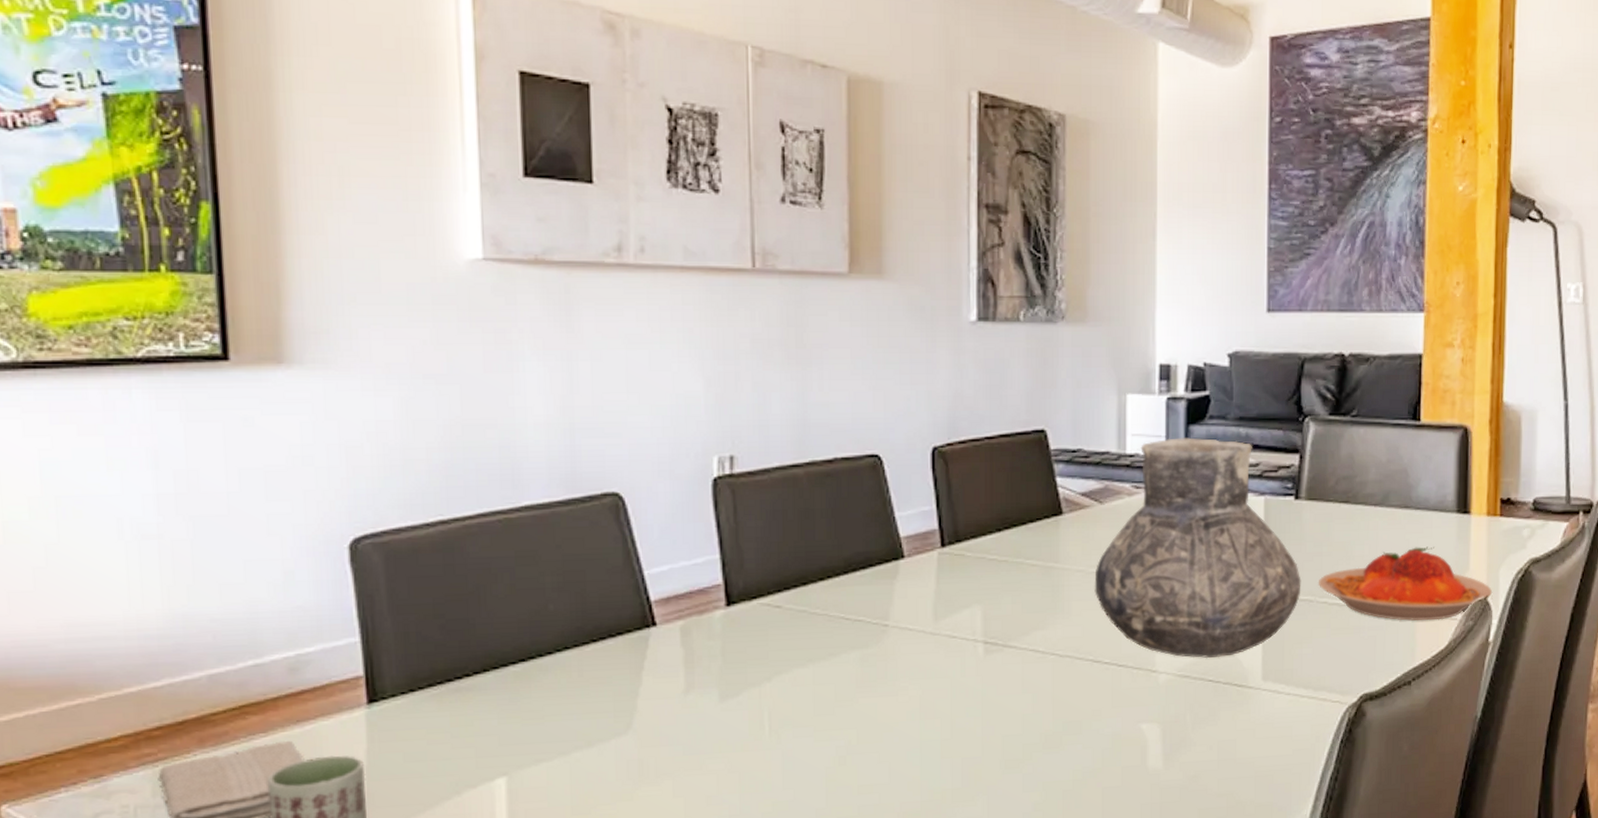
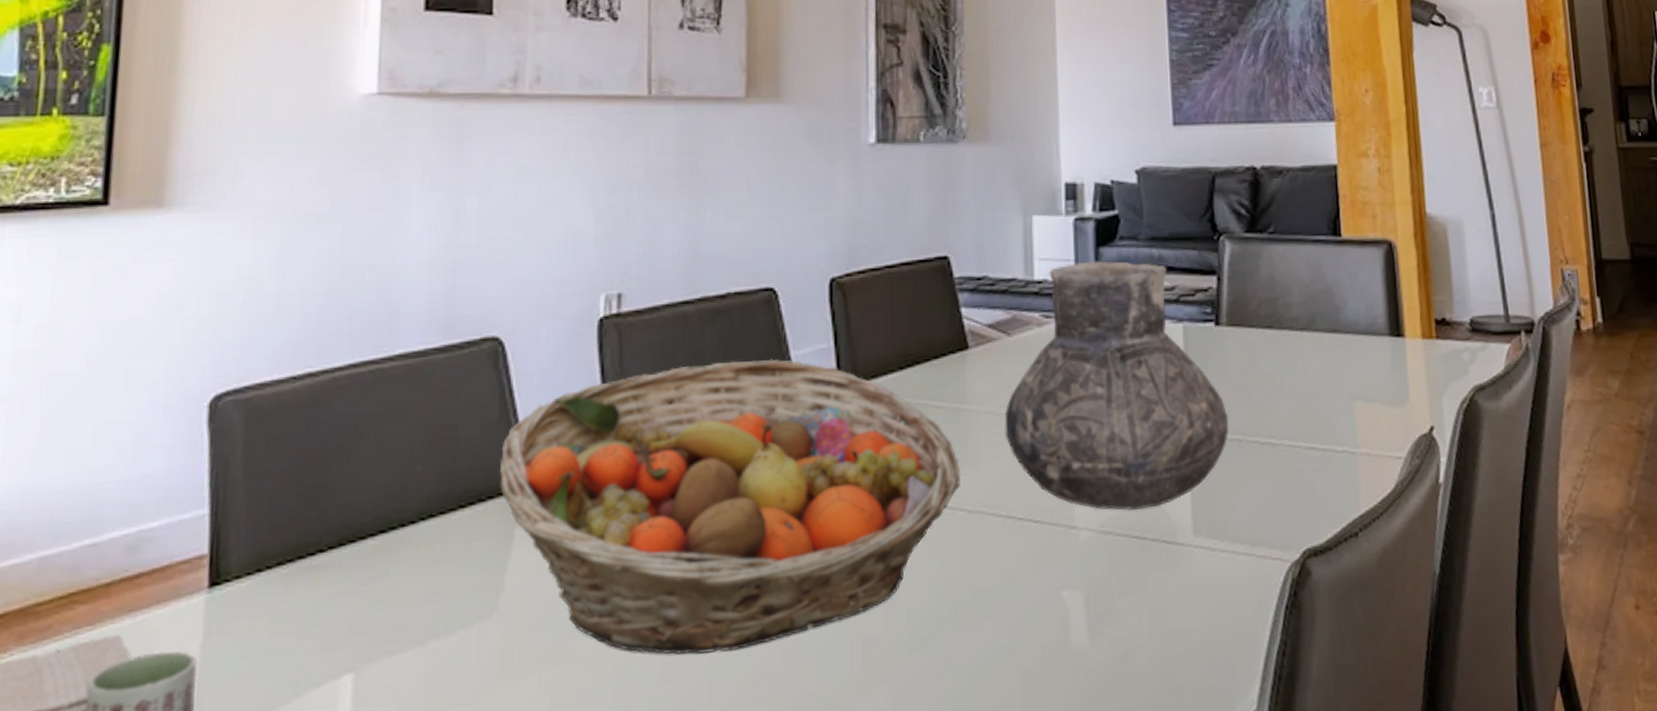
fruit basket: none [626,518,1053,768] -> present [499,358,961,654]
plate: present [1318,546,1492,621] -> none [1246,374,1437,461]

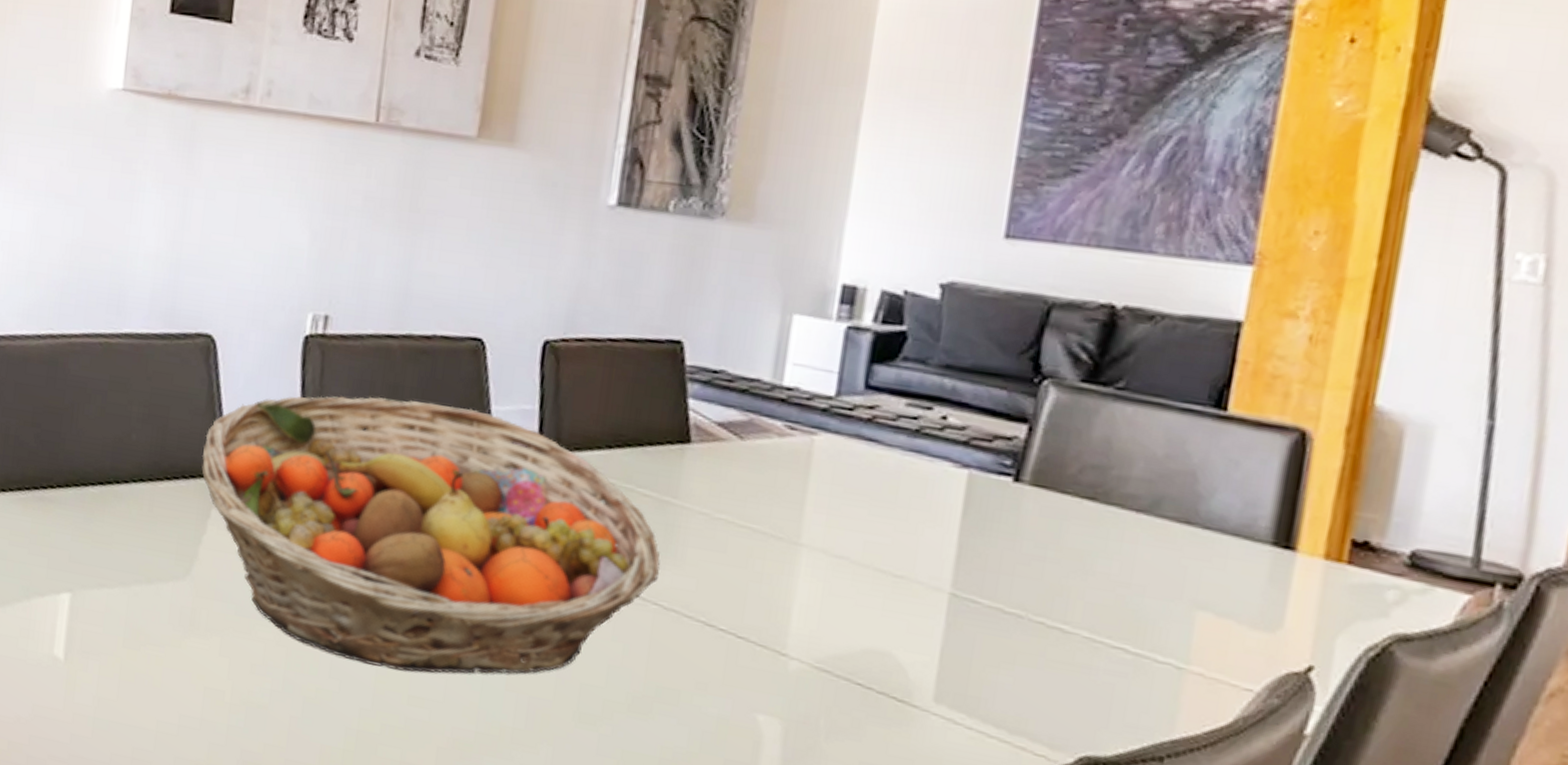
vase: present [1004,261,1229,511] -> none [718,375,1009,660]

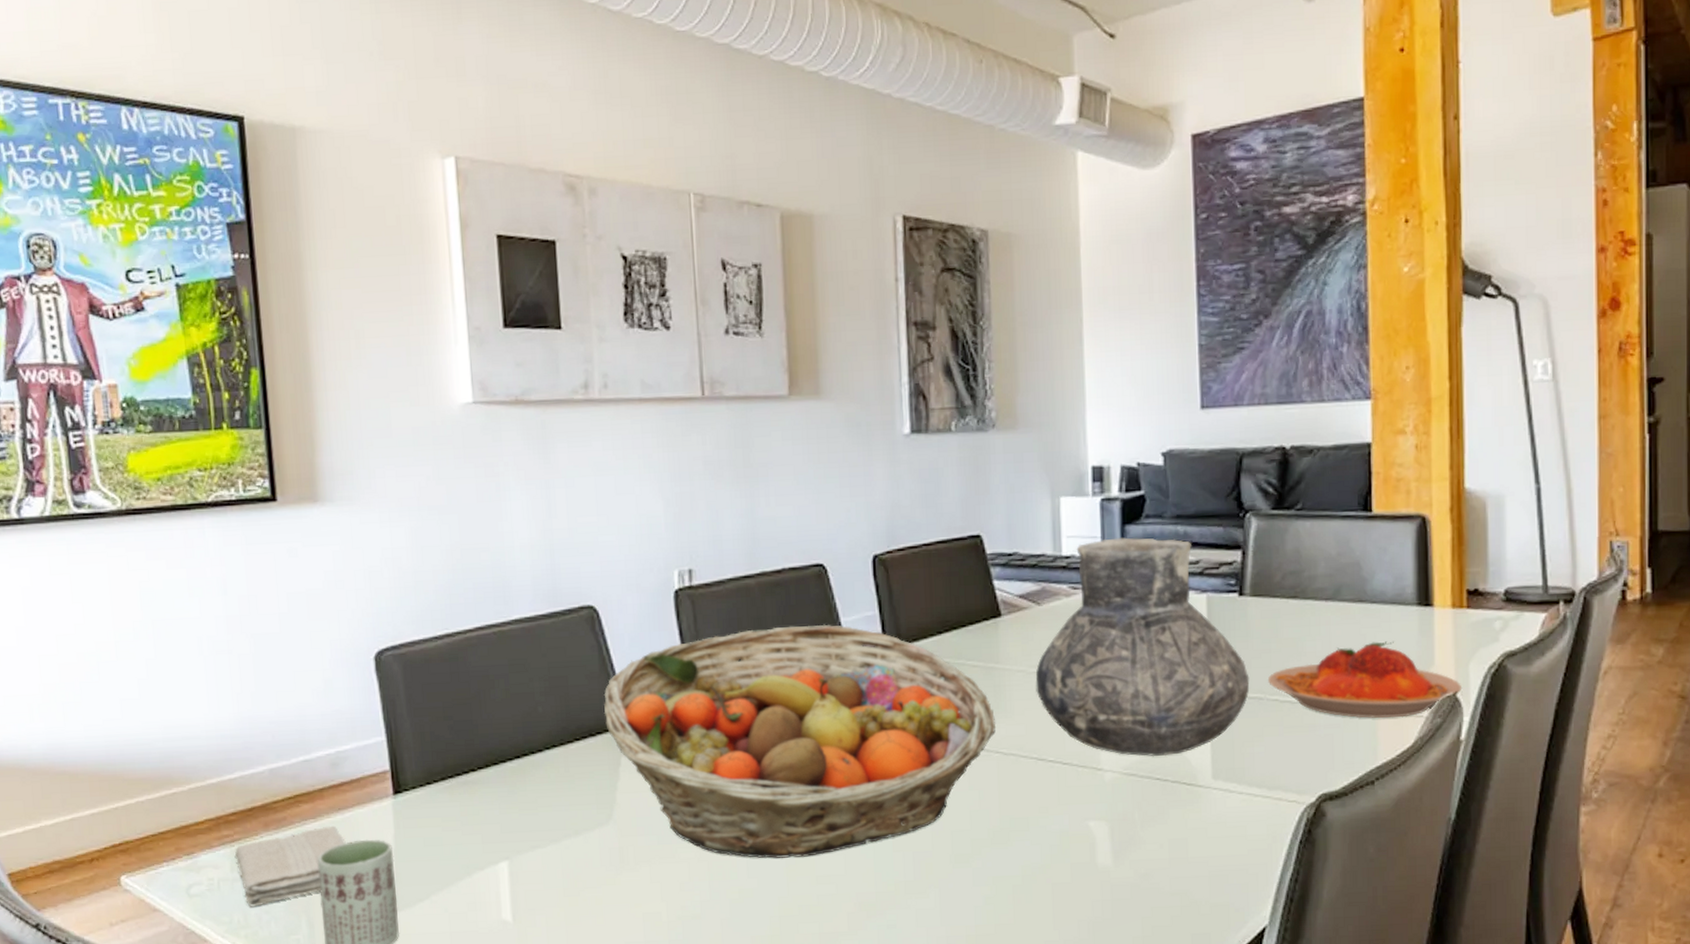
vase: none [718,375,1009,660] -> present [1035,537,1250,757]
plate: none [1033,575,1319,687] -> present [1267,641,1461,719]

